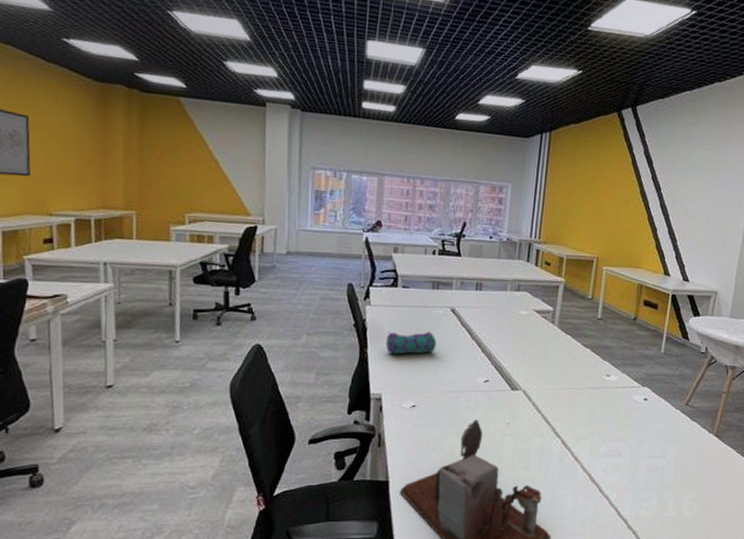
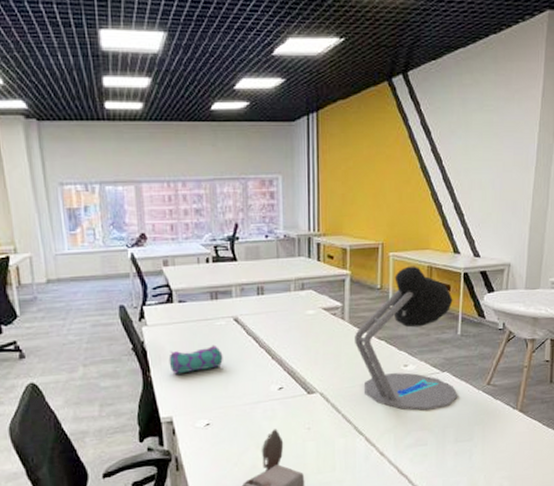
desk lamp: none [561,281,660,423] -> present [355,266,458,411]

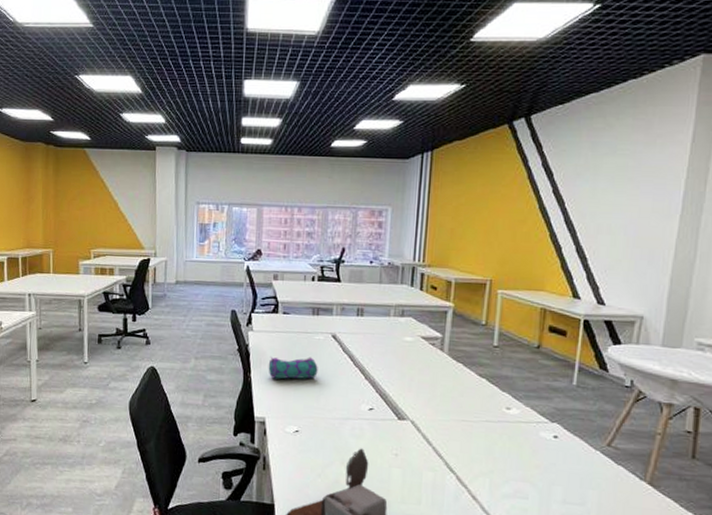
desk lamp: present [355,266,458,411] -> none [453,305,570,462]

